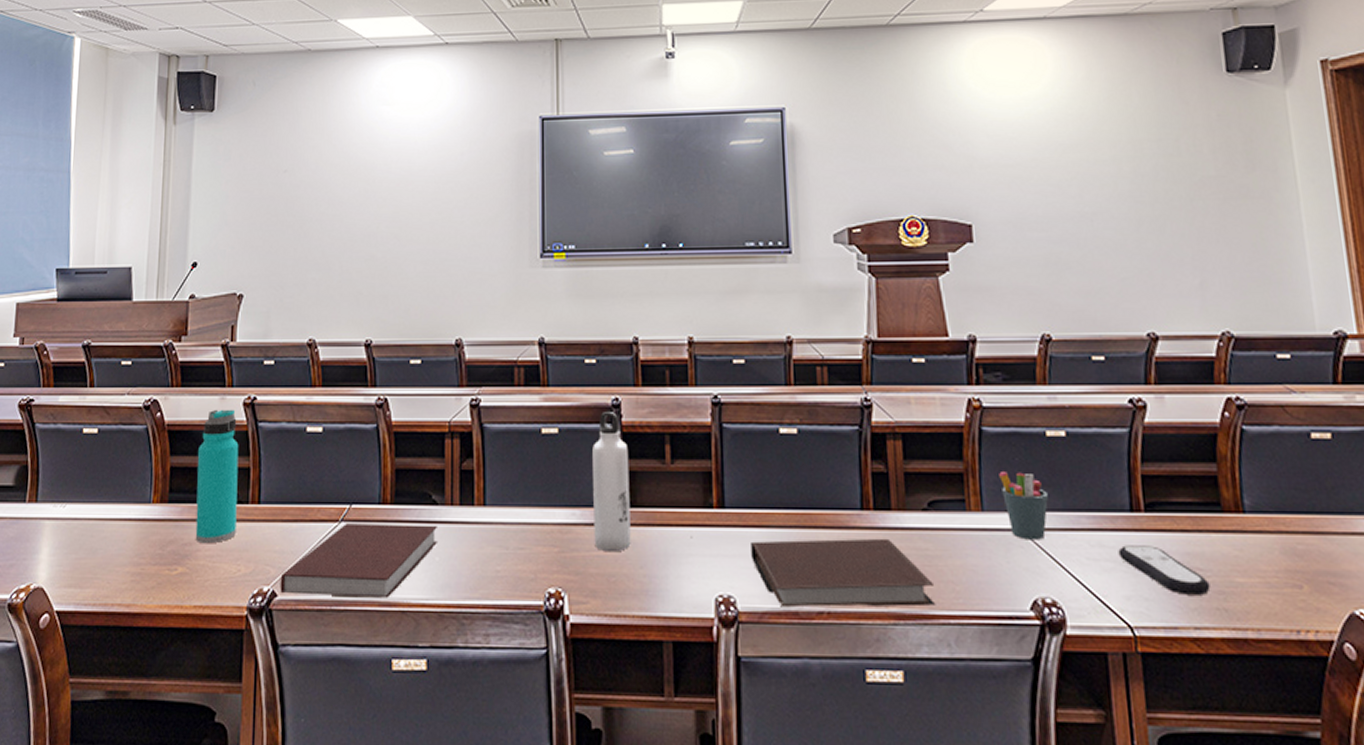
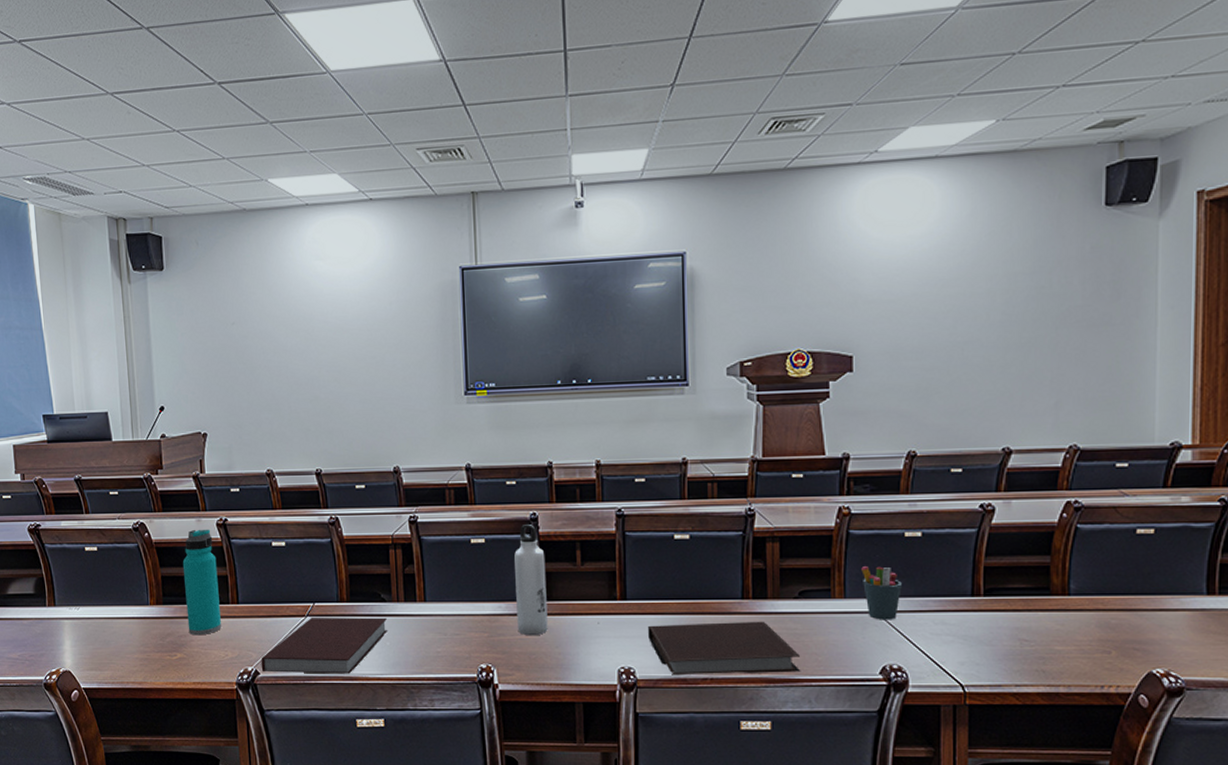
remote control: present [1118,545,1211,595] -> none [958,622,1033,660]

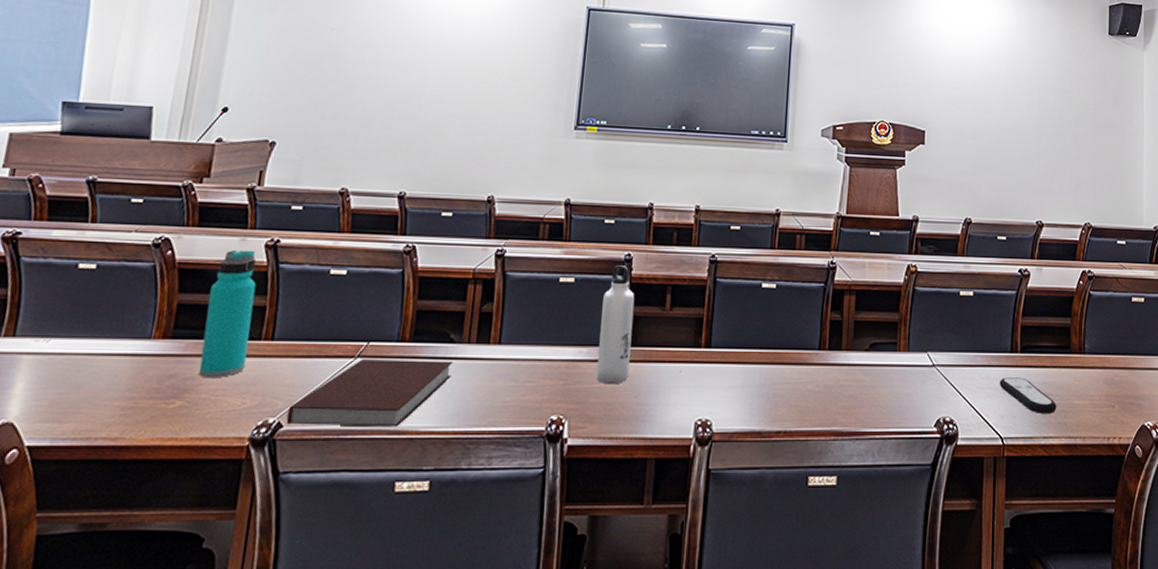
notebook: present [648,621,801,674] -> none [728,372,868,427]
pen holder: present [861,566,902,620] -> none [923,322,956,374]
remote control: none [958,622,1033,660] -> present [999,377,1057,413]

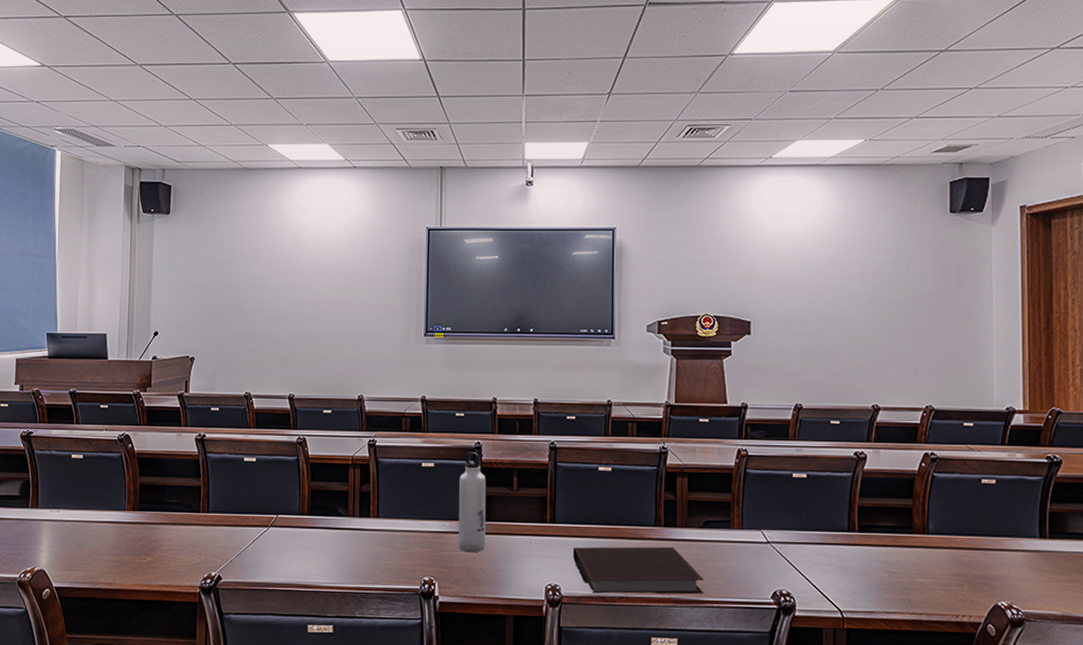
water bottle: present [198,249,257,379] -> none [159,442,192,541]
notebook: present [286,359,453,427] -> none [224,528,343,582]
notebook: none [728,372,868,427] -> present [573,546,704,595]
remote control: present [999,377,1057,413] -> none [837,555,899,590]

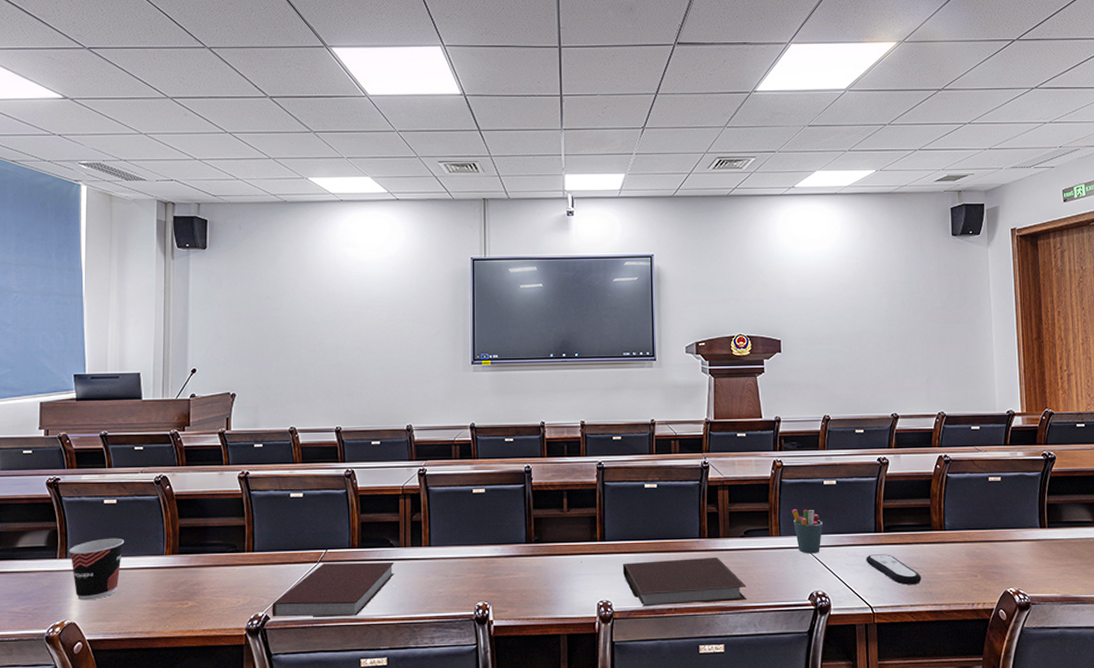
cup: none [39,491,90,550] -> present [69,538,125,601]
notebook: none [224,528,343,582] -> present [272,562,395,617]
water bottle: present [459,452,486,553] -> none [510,476,538,575]
pen holder: none [756,502,790,550] -> present [792,509,823,554]
remote control: none [837,555,899,590] -> present [866,554,922,585]

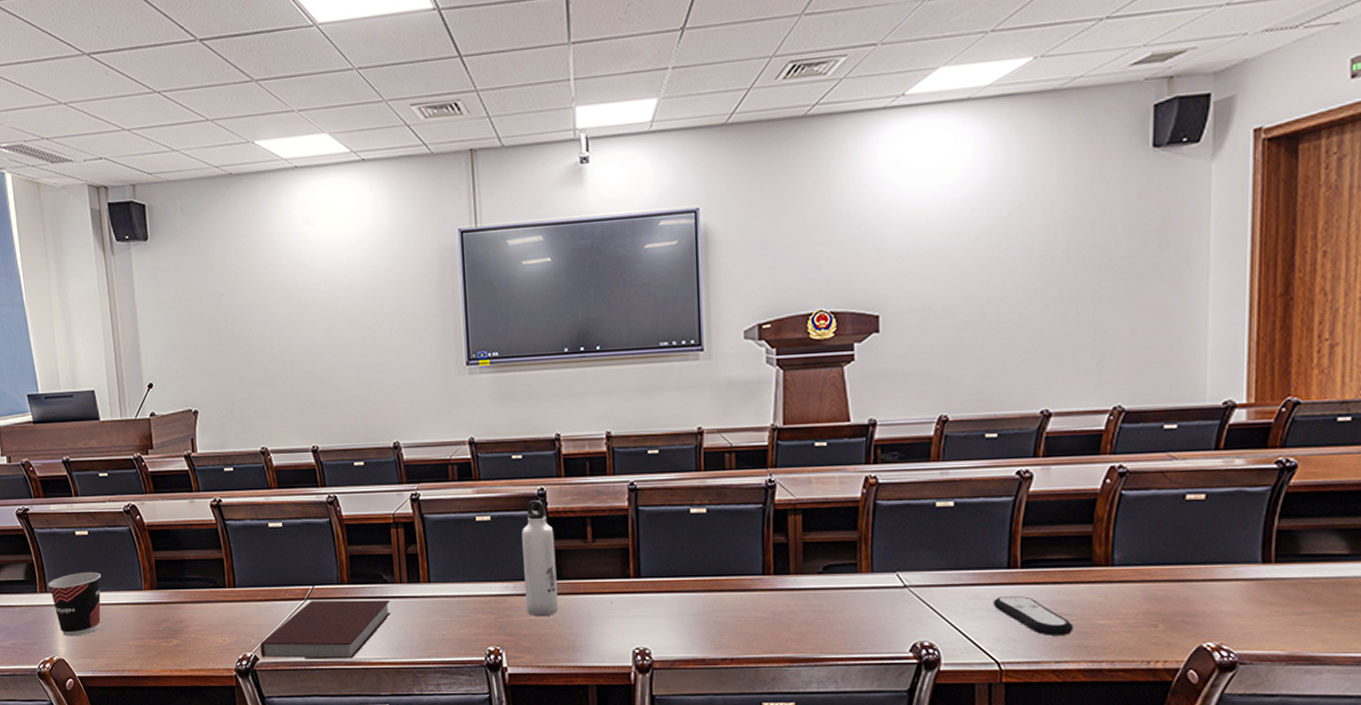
water bottle: none [510,476,538,575] -> present [522,500,559,617]
notebook: present [623,557,747,606] -> none [664,597,826,655]
pen holder: present [792,509,823,554] -> none [890,538,933,595]

